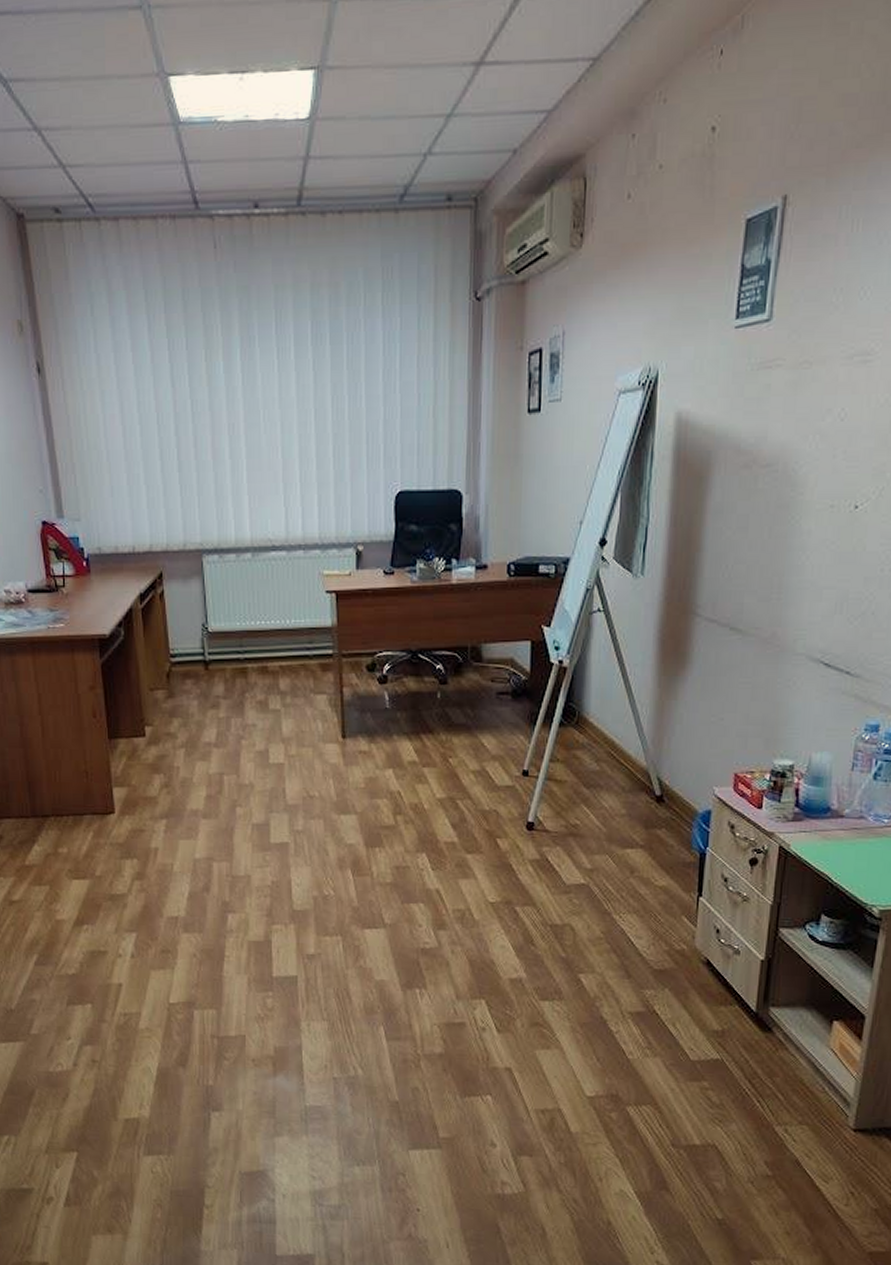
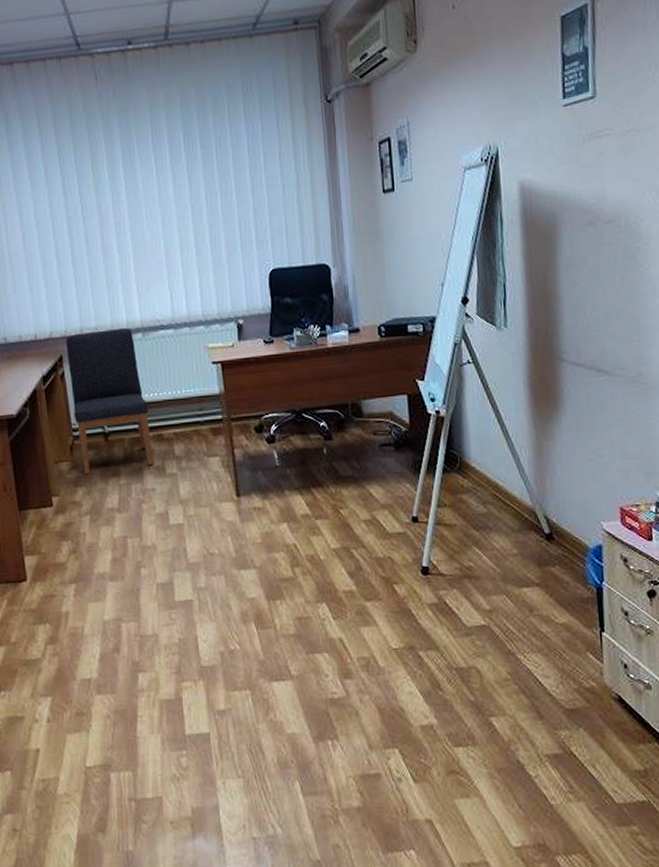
chair: none [168,546,257,705] -> present [66,328,154,475]

